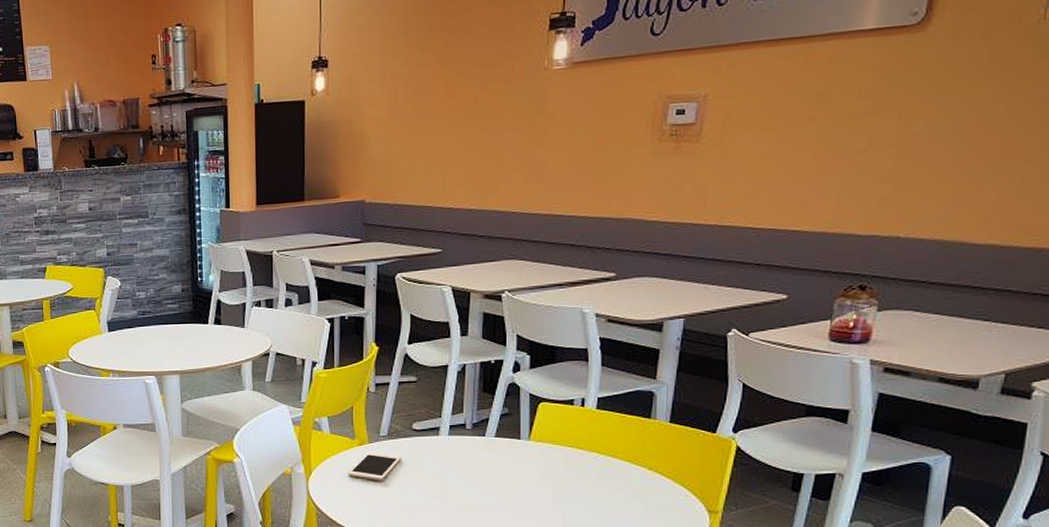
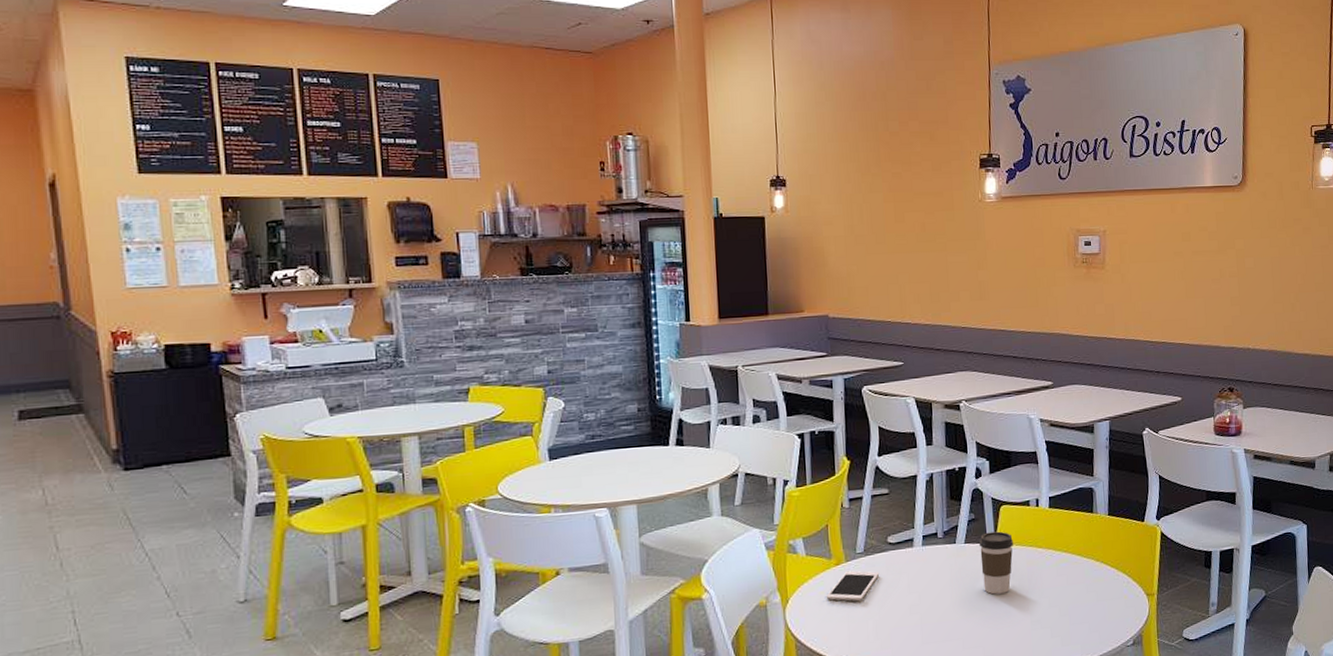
coffee cup: none [511,428,550,491] -> present [979,531,1013,595]

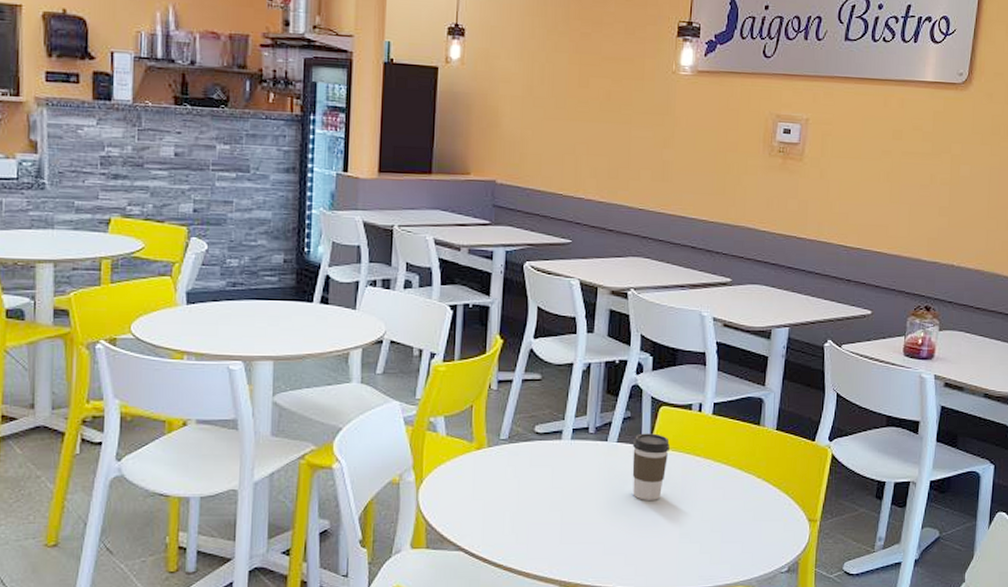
cell phone: present [826,570,880,602] -> none [463,457,523,491]

